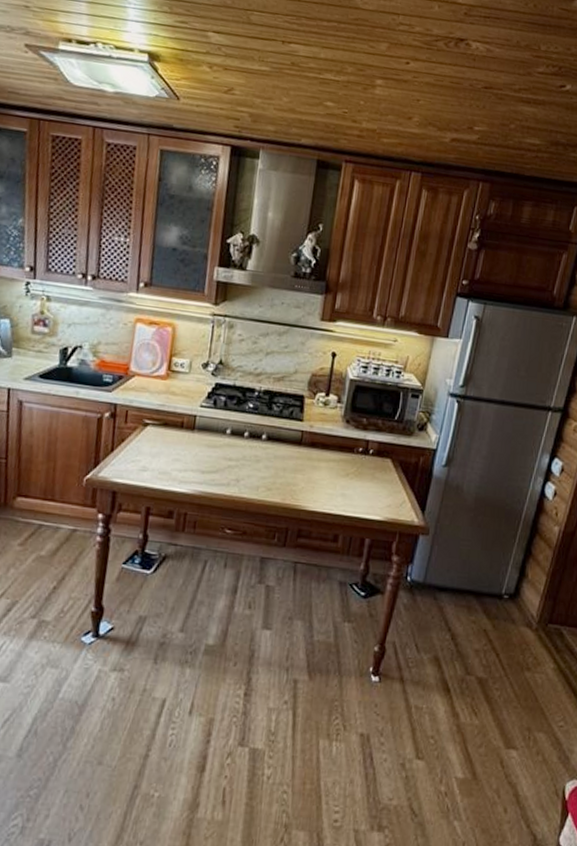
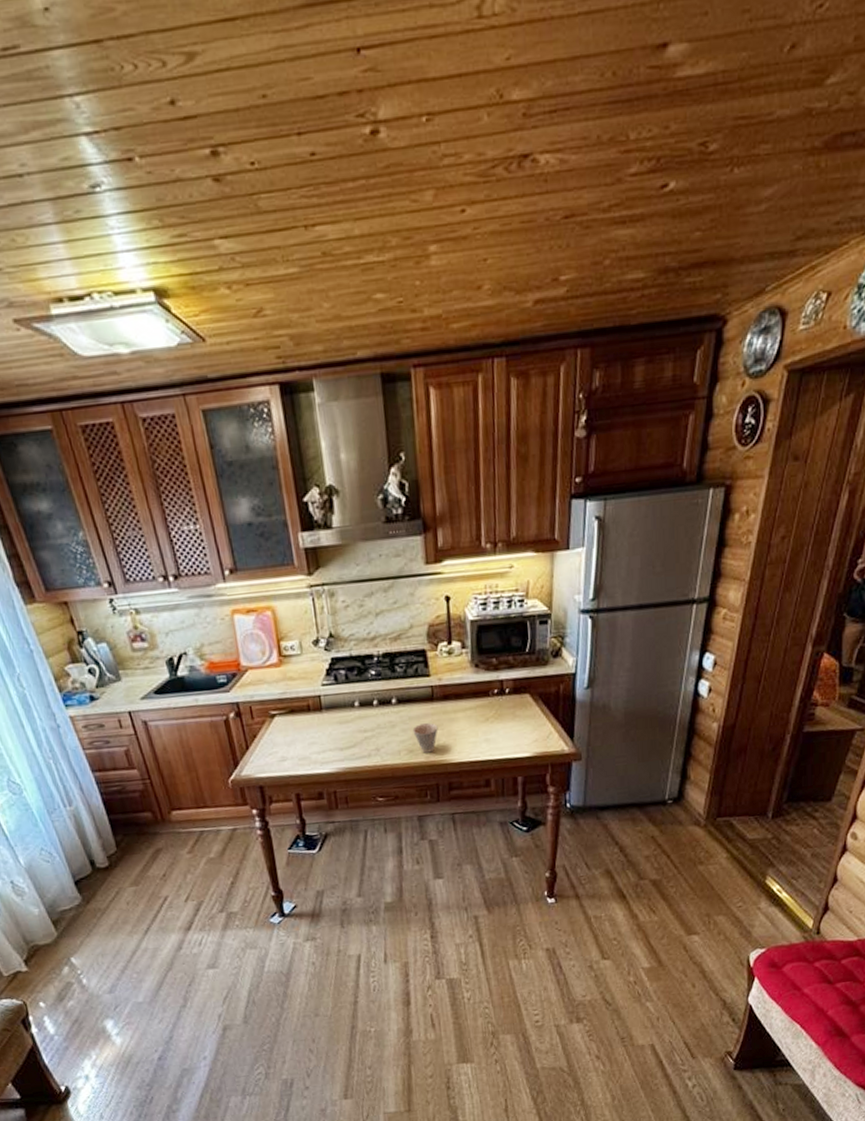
cup: none [275,465,300,495] -> present [412,723,438,753]

